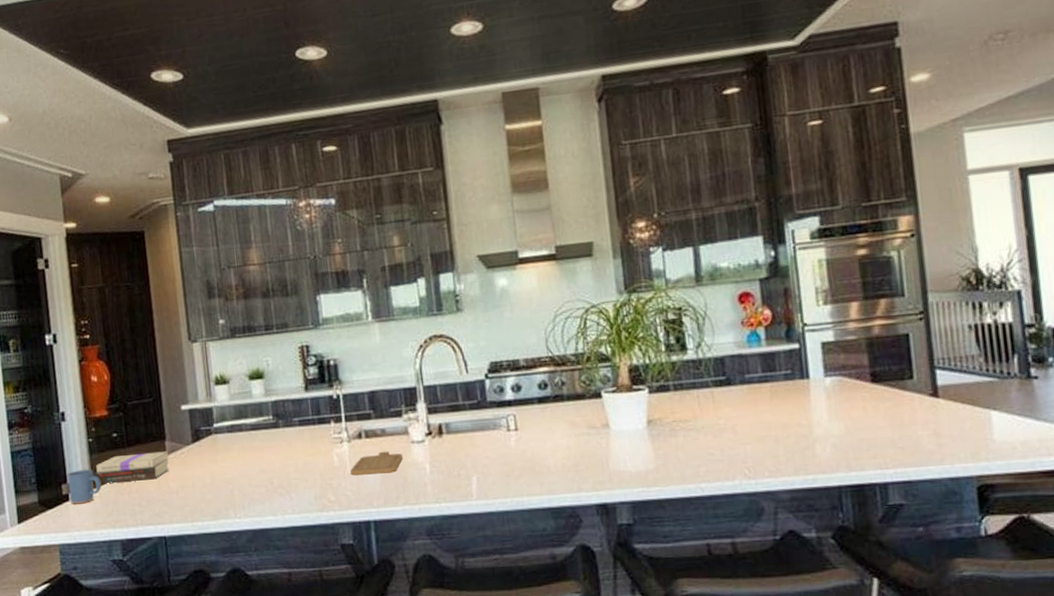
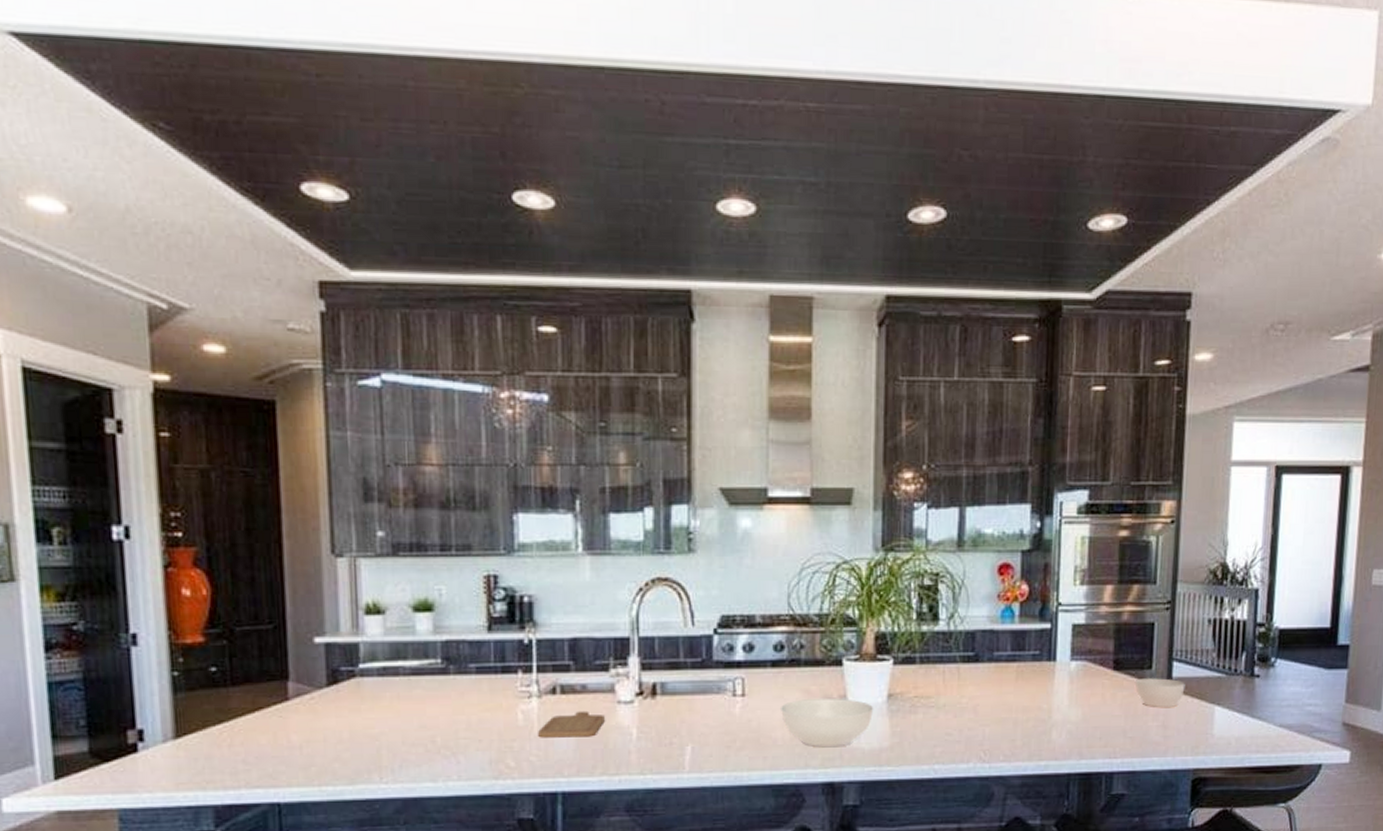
mug: present [67,469,102,505] -> none [136,712,189,757]
books: present [92,451,169,483] -> none [176,694,292,732]
bowl: none [550,427,636,473] -> present [781,699,874,748]
bowl: none [898,387,954,417] -> present [1135,678,1185,708]

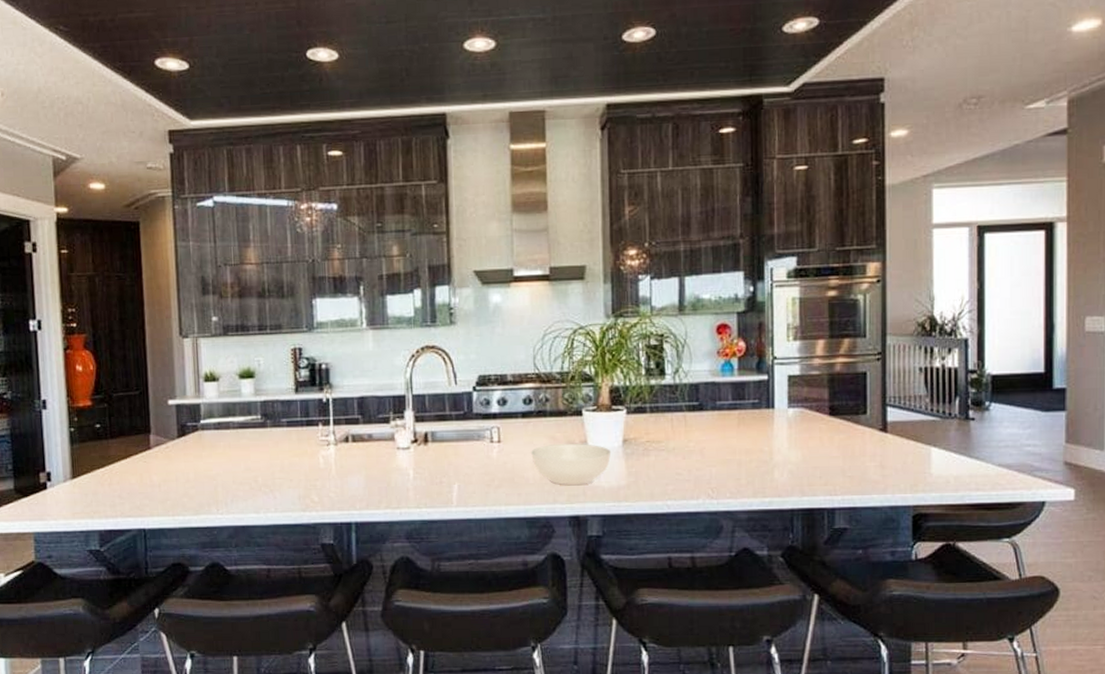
chopping board: present [538,710,605,738] -> none [335,455,387,478]
bowl: present [1135,678,1185,708] -> none [852,422,900,450]

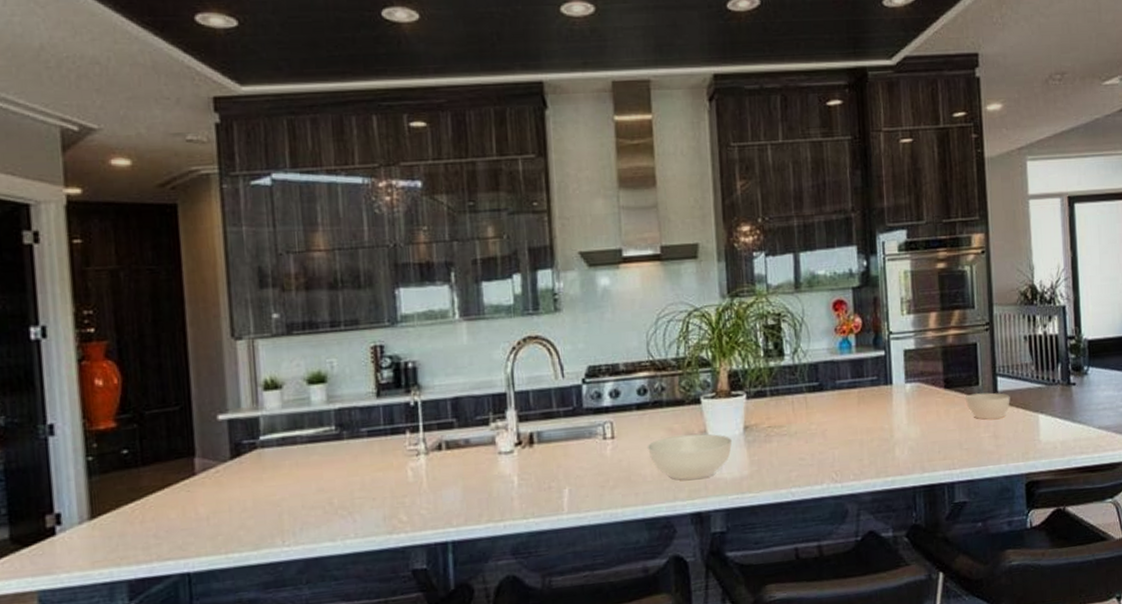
bowl: none [852,422,900,450] -> present [966,392,1010,420]

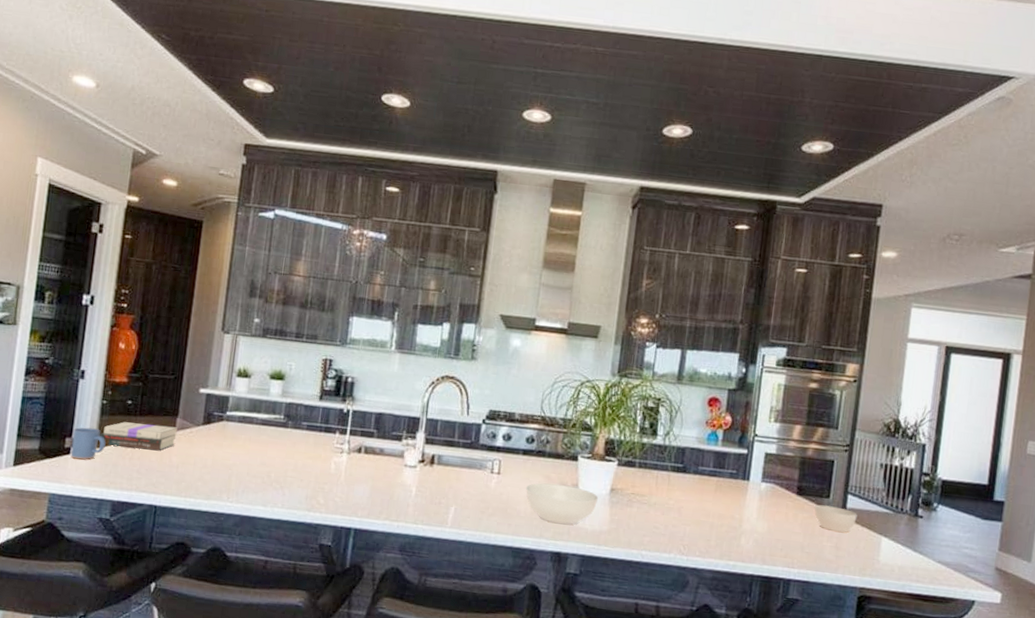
mug: none [54,494,104,540] -> present [71,427,106,460]
books: none [91,469,199,512] -> present [99,422,178,451]

